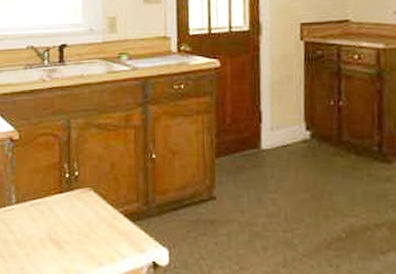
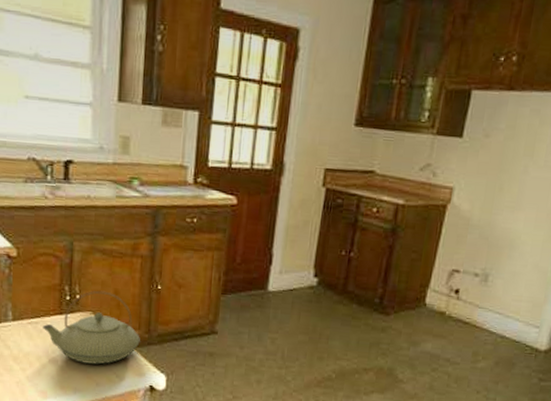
teapot: none [44,165,139,244] -> present [43,290,140,365]

